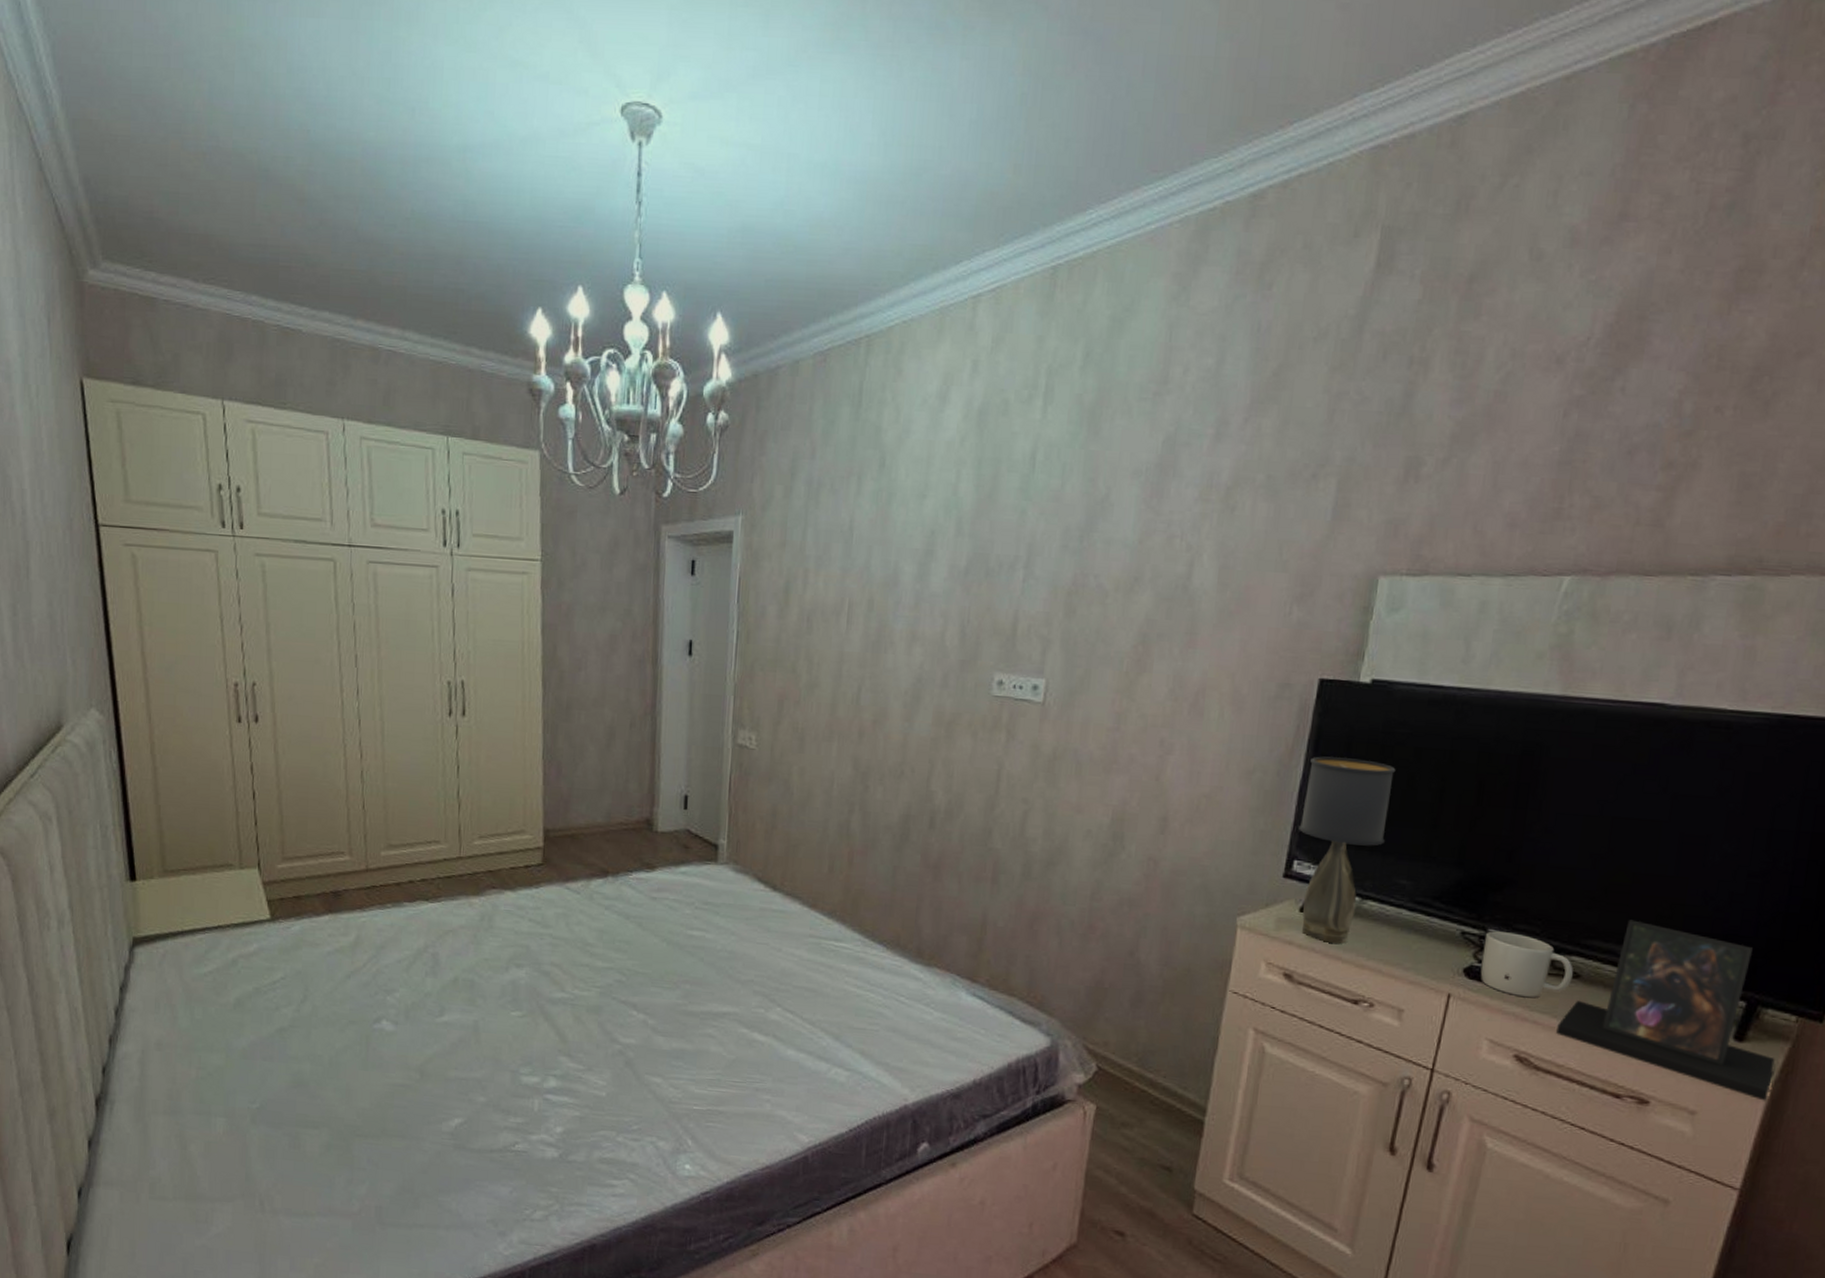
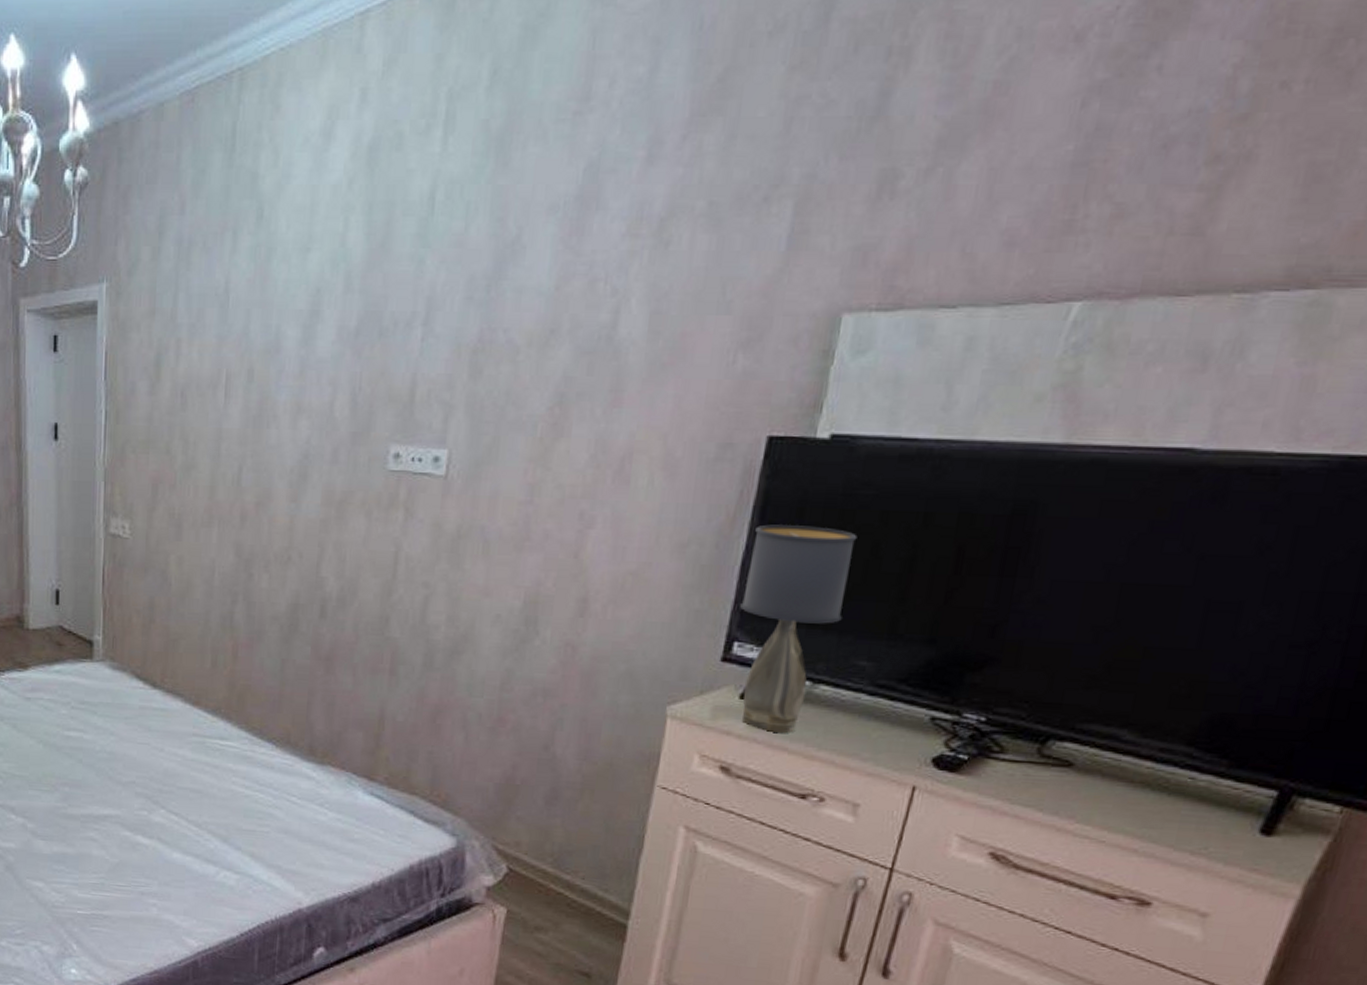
mug: present [1480,931,1574,999] -> none [951,716,1066,790]
photo frame: present [1556,920,1775,1101] -> none [1041,700,1311,902]

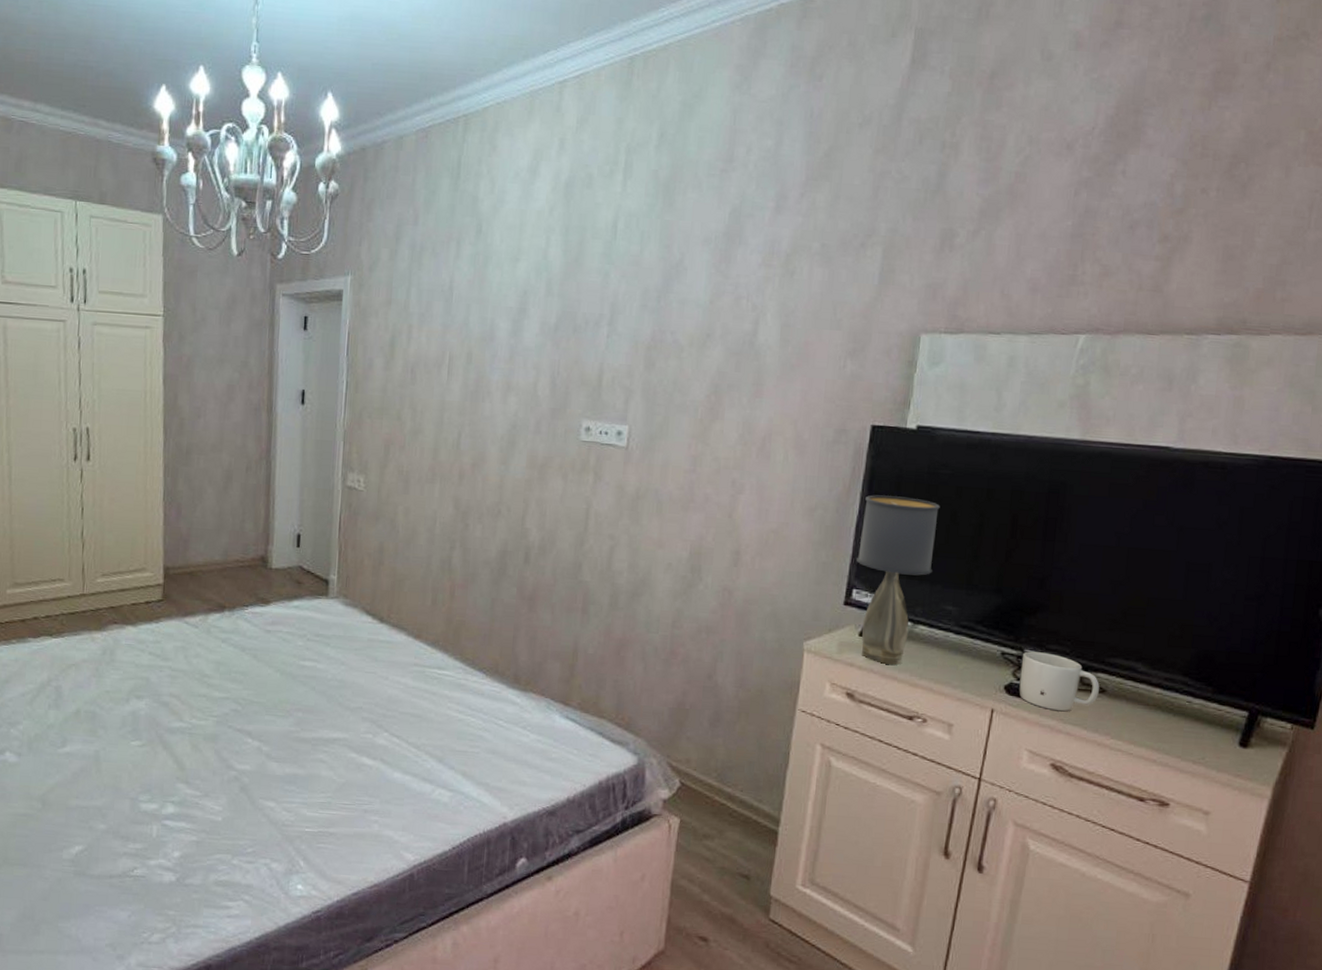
mug: none [951,716,1066,790] -> present [1019,651,1100,712]

